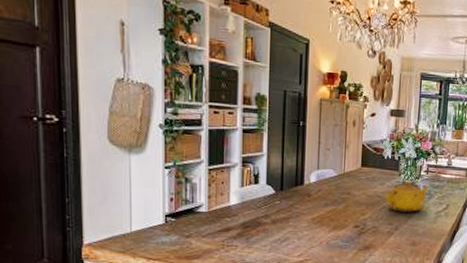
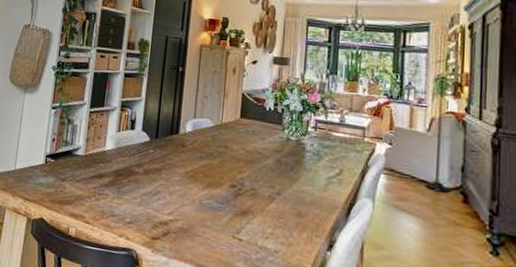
teapot: present [385,181,429,213] -> none [265,137,318,176]

